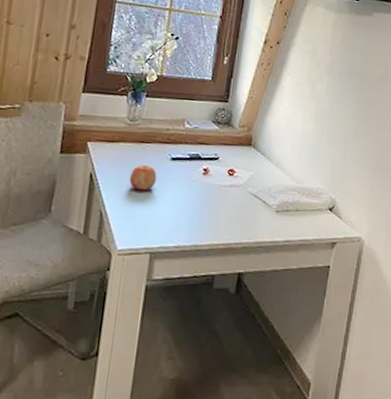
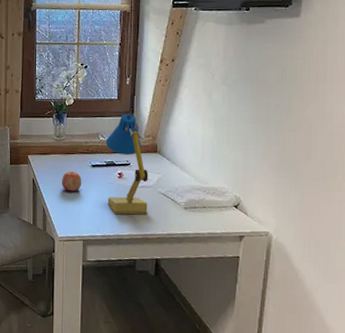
desk lamp: none [186,98,239,220] -> present [105,113,148,215]

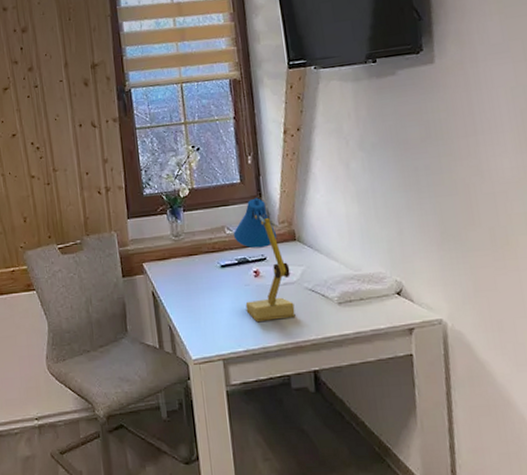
apple: present [61,171,82,192] -> none [186,275,212,302]

